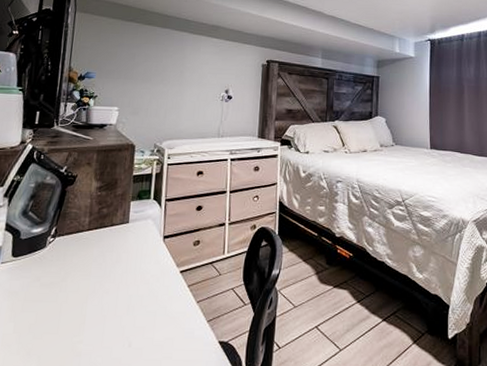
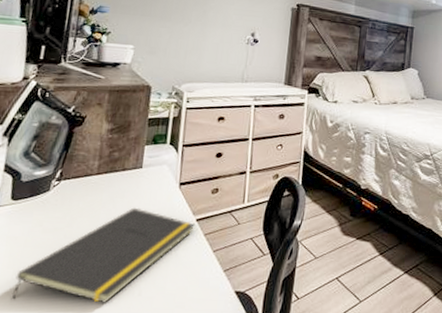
notepad: none [13,261,180,356] -> present [11,207,196,304]

